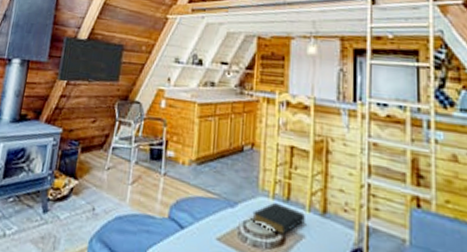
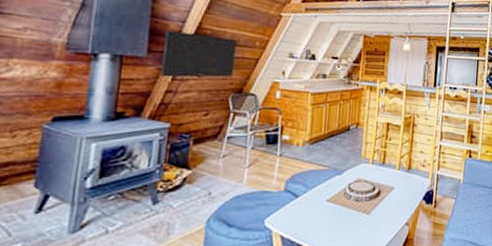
hardback book: present [252,202,305,235] -> none [355,166,395,189]

